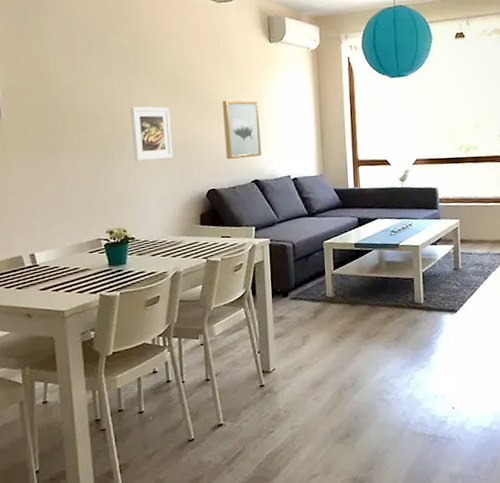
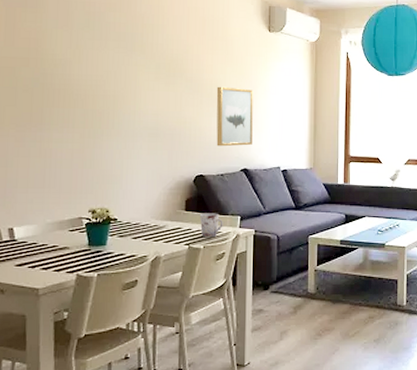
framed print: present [131,106,173,162] -> none [123,87,163,142]
cup: none [215,225,239,250] -> present [199,213,223,238]

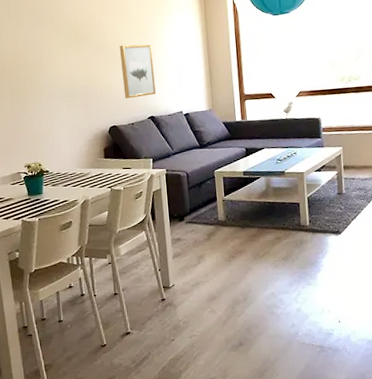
cup: present [199,213,223,238] -> none [117,158,138,180]

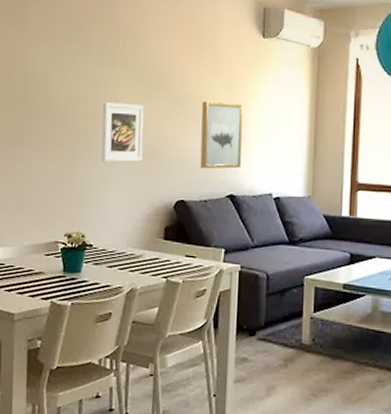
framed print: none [40,54,79,104] -> present [101,103,144,163]

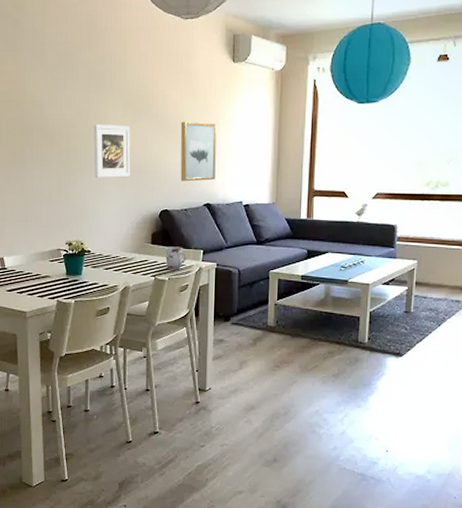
cup: none [179,243,205,272] -> present [164,246,187,270]

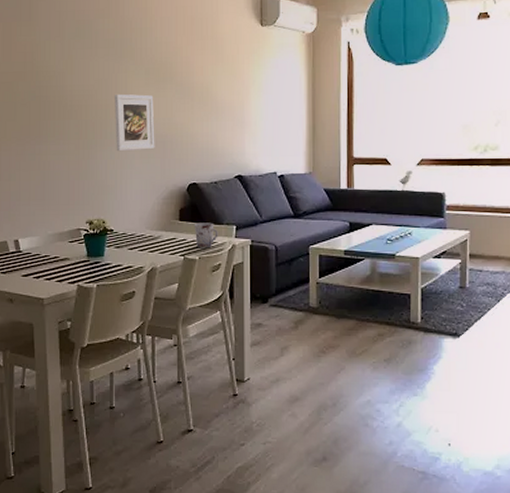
wall art: present [180,121,217,182] -> none [207,88,246,153]

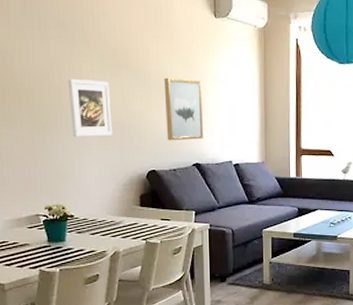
cup: present [194,222,218,248] -> none [154,208,179,233]
wall art: none [207,88,246,153] -> present [163,77,203,141]

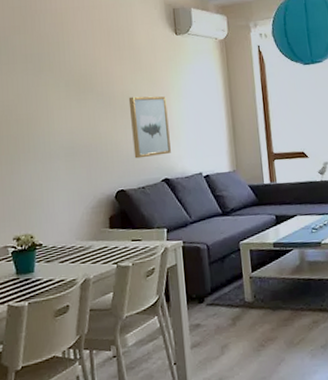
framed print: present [68,79,113,138] -> none [36,106,80,165]

